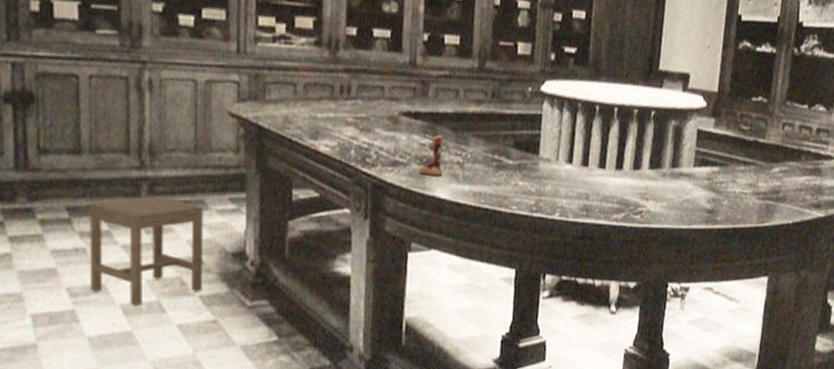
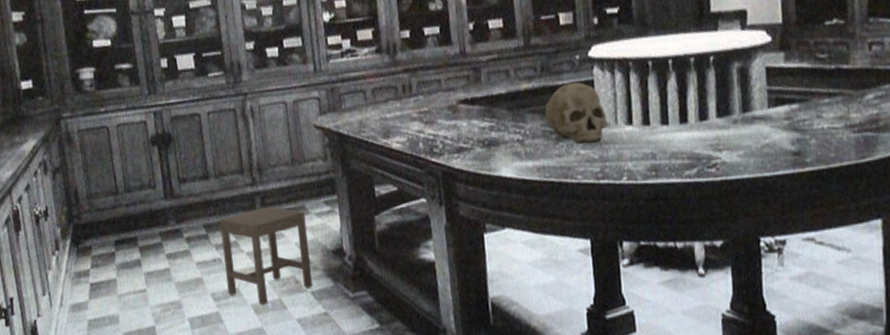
anatomical model: present [418,134,444,176] -> none [482,116,505,157]
skull: none [489,113,550,177] -> present [544,82,608,144]

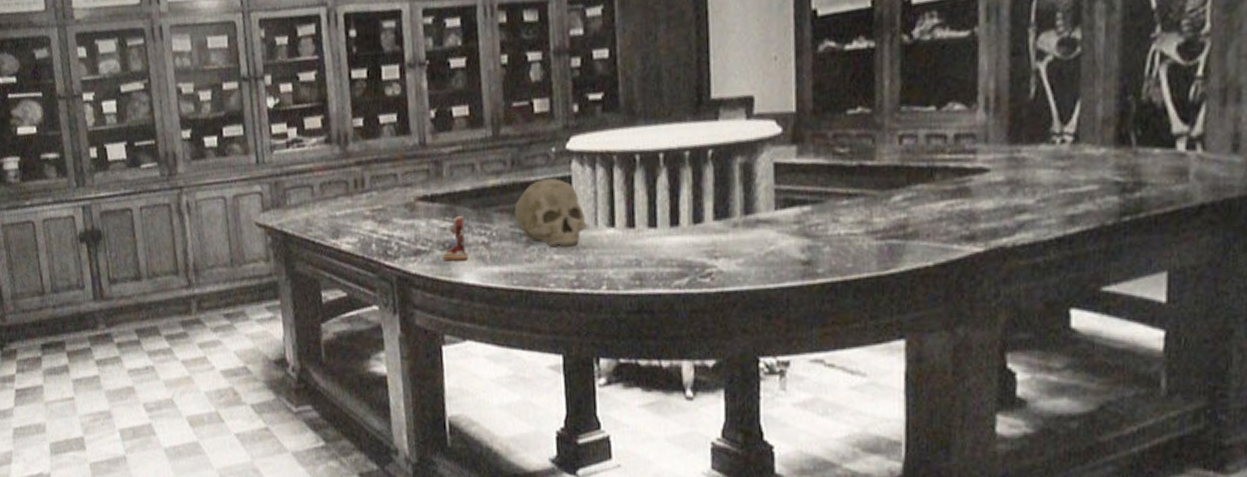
stool: present [219,206,313,304] -> none [152,310,253,417]
anatomical model: none [482,116,505,157] -> present [442,215,468,261]

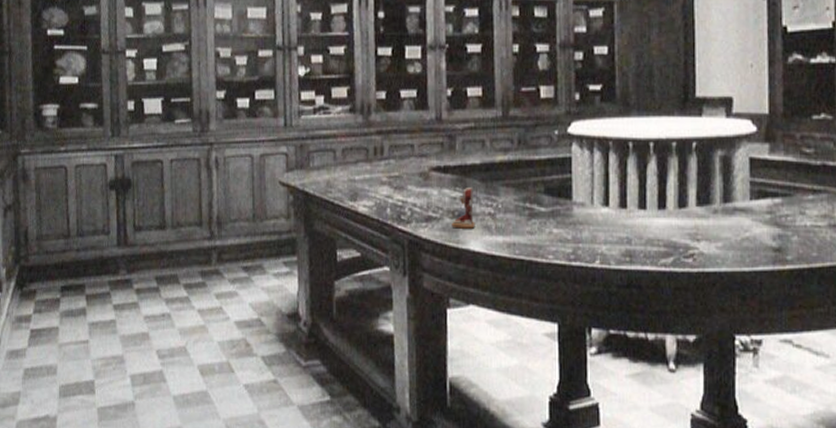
skull: present [514,178,586,249] -> none [519,158,583,223]

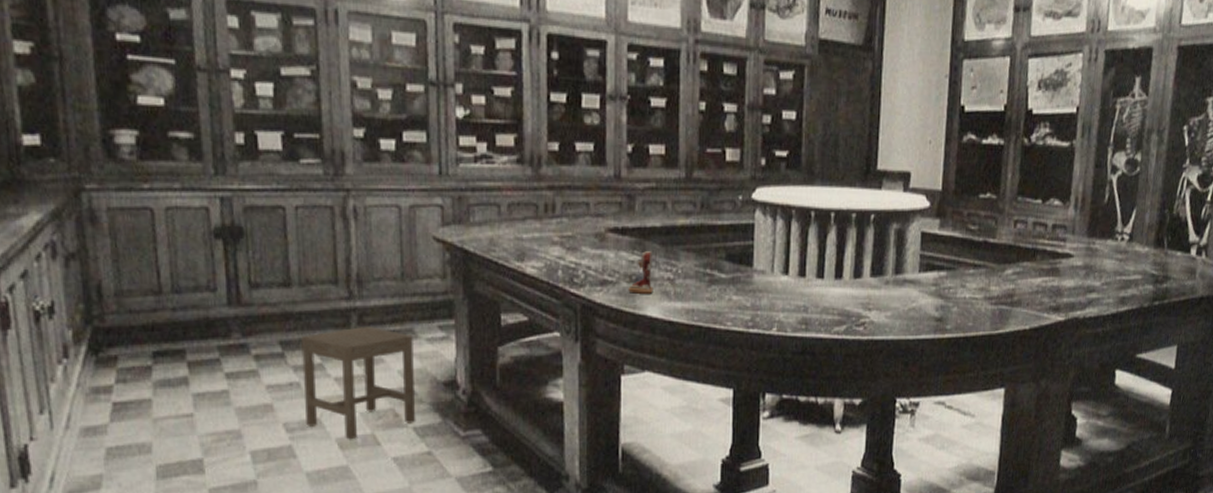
stool: none [172,262,264,366] -> present [301,326,416,439]

